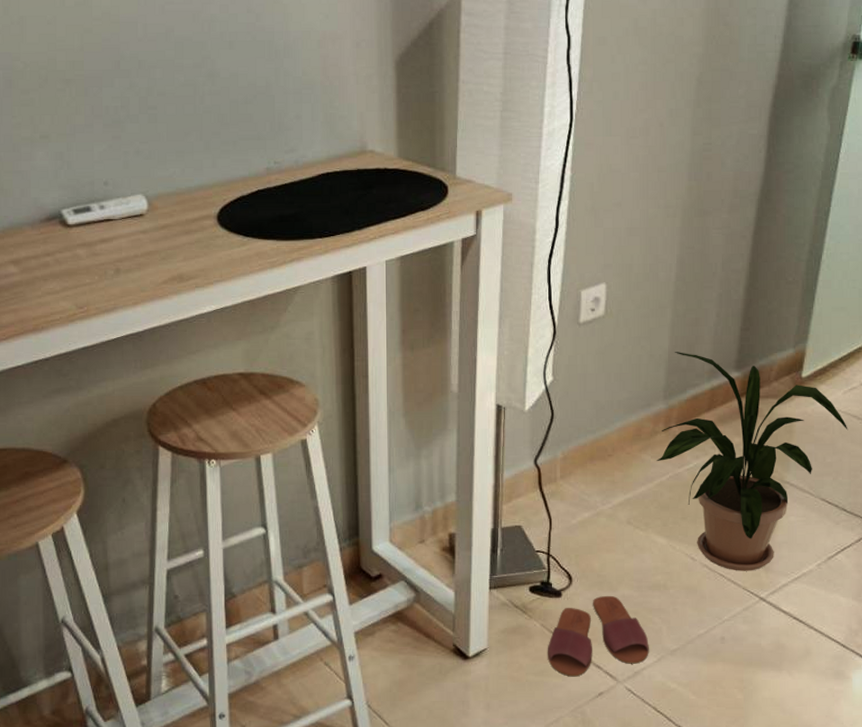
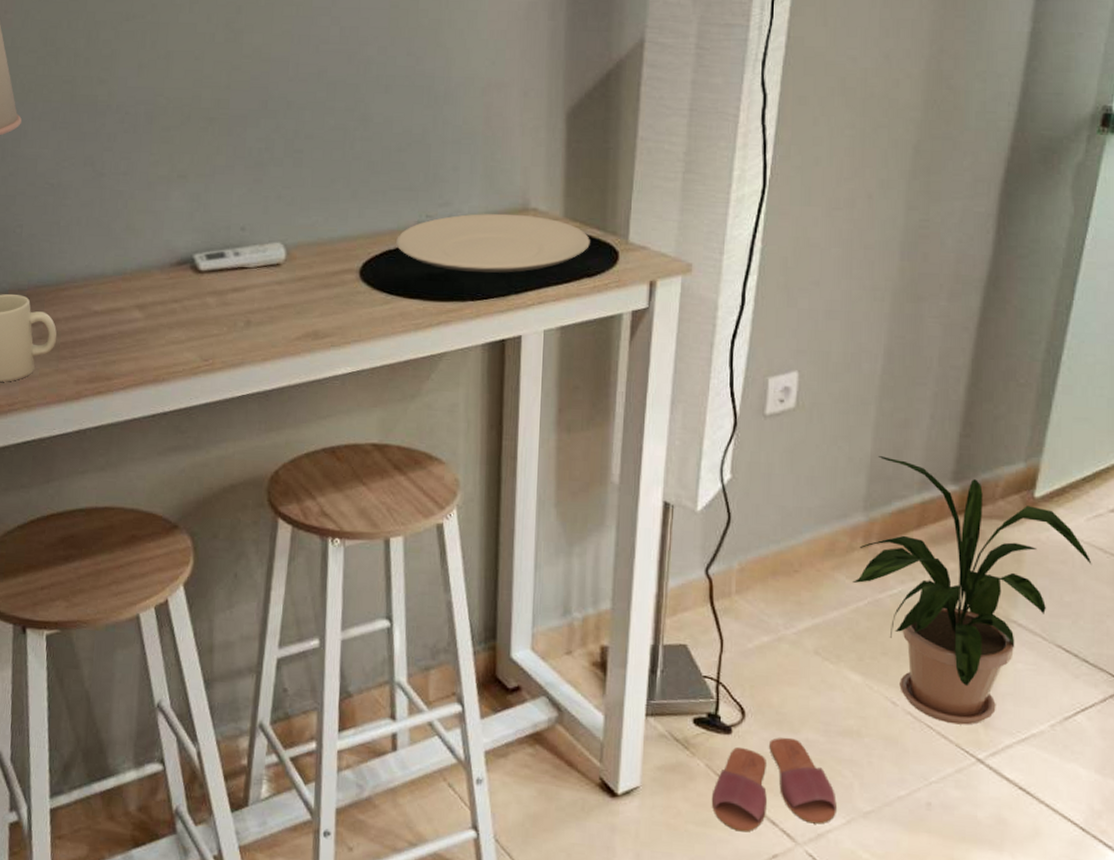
plate: none [249,156,422,212] -> present [396,213,590,274]

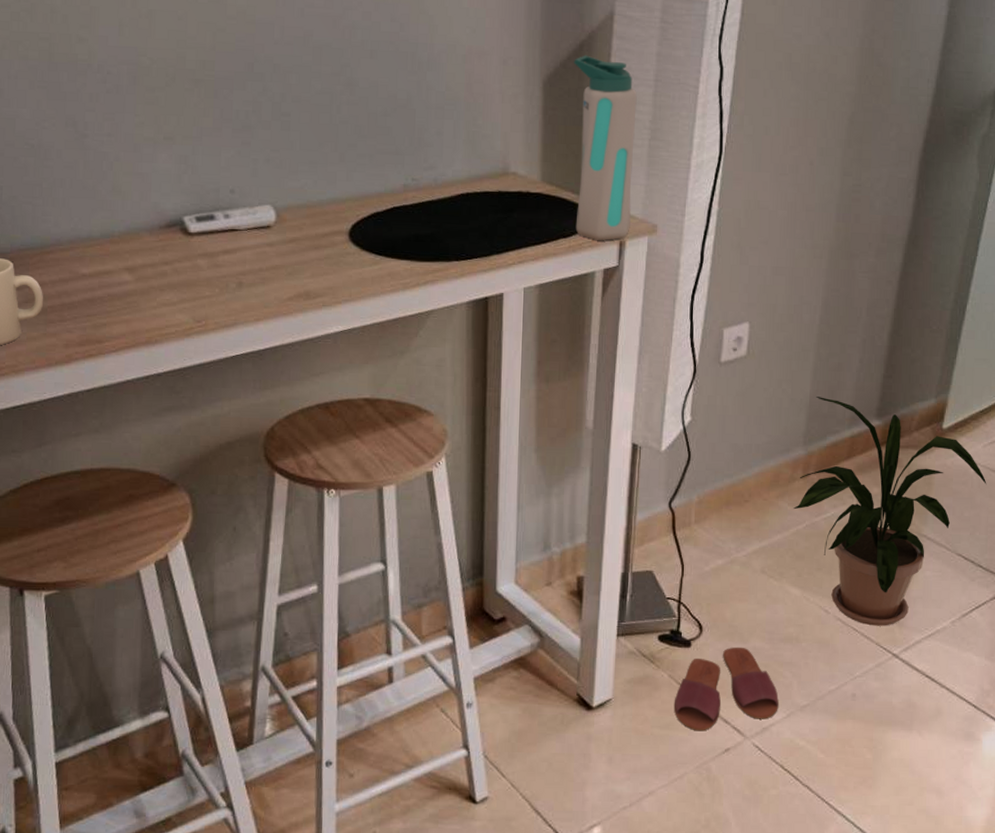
plate: present [396,213,590,274] -> none [384,177,565,235]
water bottle: none [600,84,670,281] -> present [574,55,637,241]

